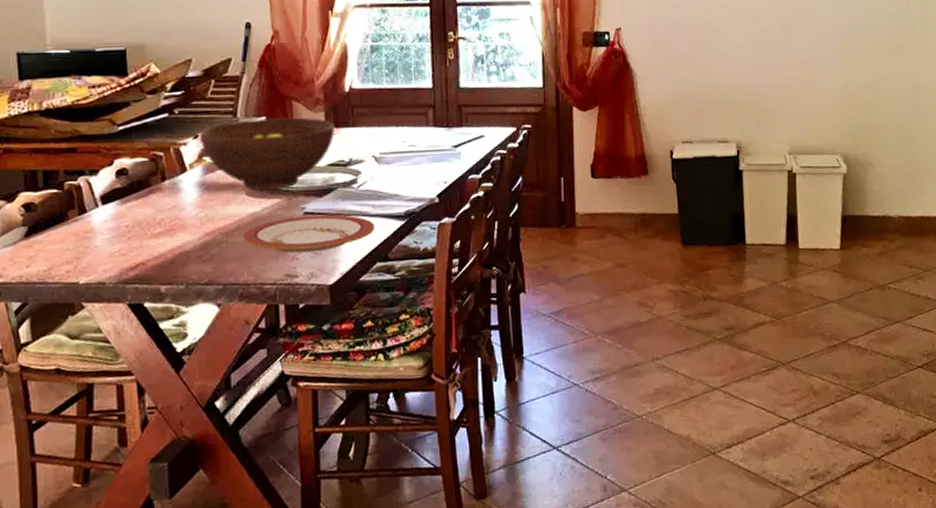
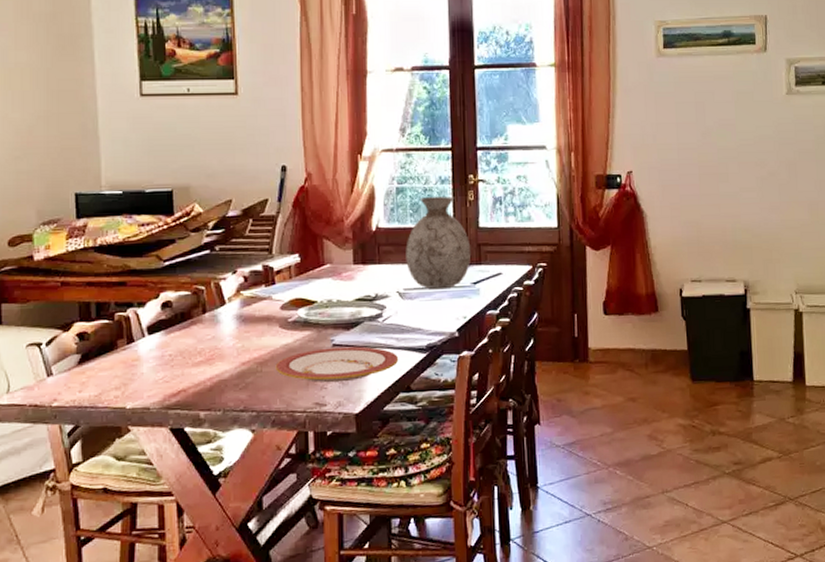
fruit bowl: present [199,117,334,191] -> none [237,254,362,323]
vase: none [381,55,452,154] -> present [406,197,471,290]

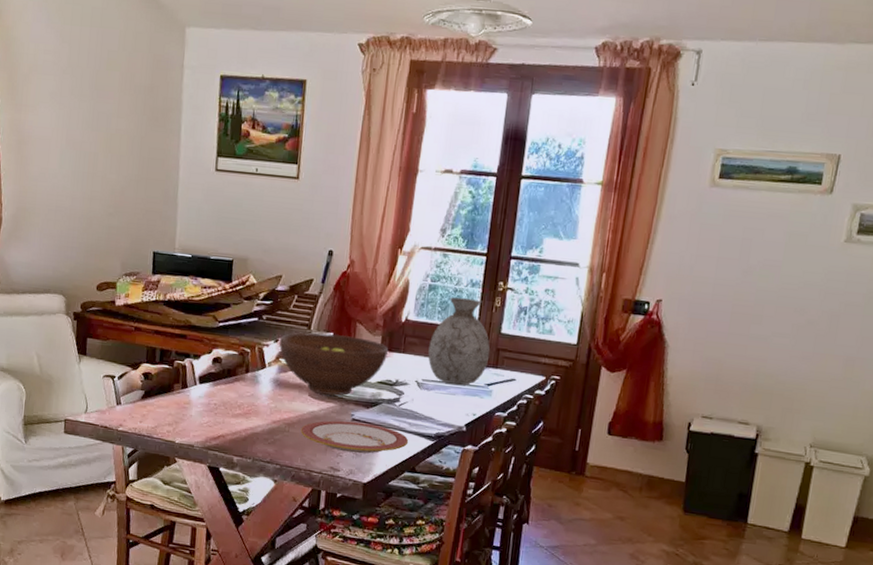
fruit bowl: none [237,254,362,323] -> present [279,332,388,396]

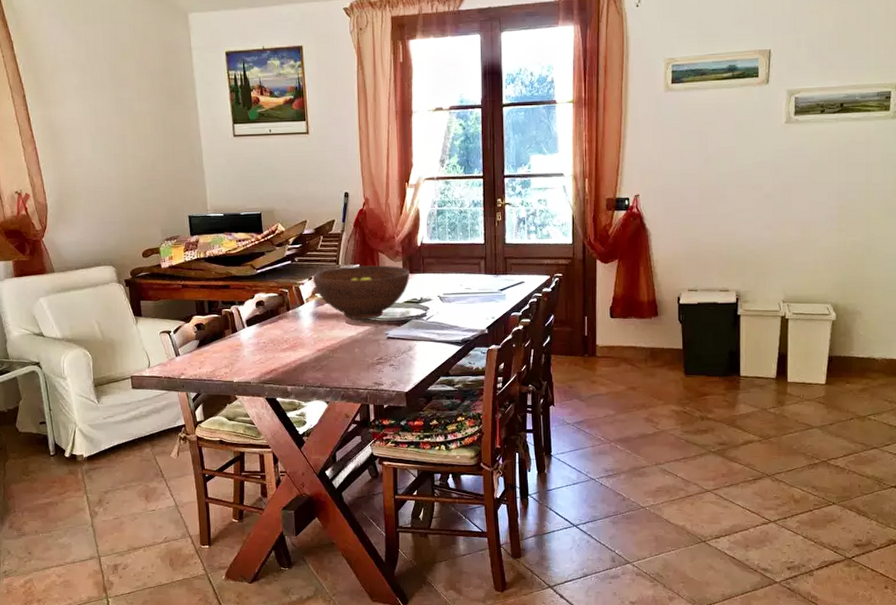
plate: present [300,420,409,454] -> none [343,339,440,368]
vase: present [428,297,490,386] -> none [445,217,499,295]

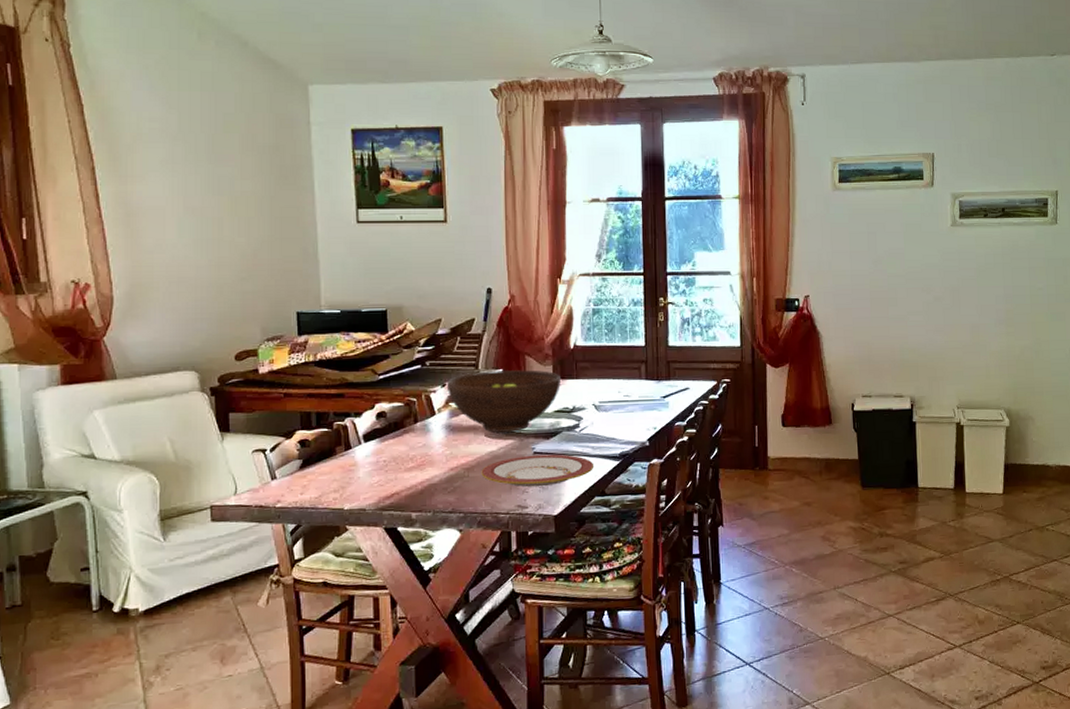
plate: none [343,339,440,368] -> present [481,454,595,488]

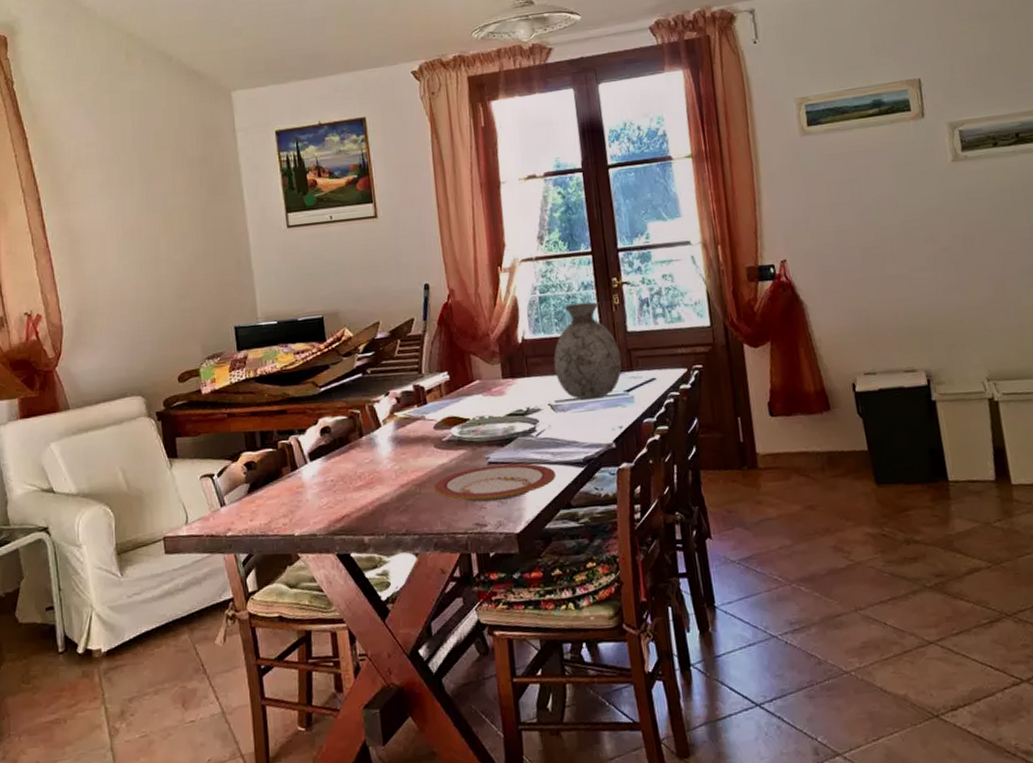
fruit bowl: present [446,370,561,433] -> none [389,370,511,443]
vase: none [601,318,661,403] -> present [553,302,622,400]

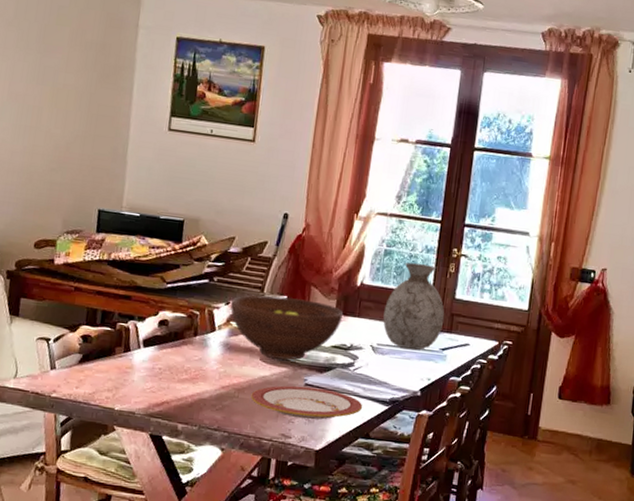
fruit bowl: none [389,370,511,443] -> present [230,295,343,360]

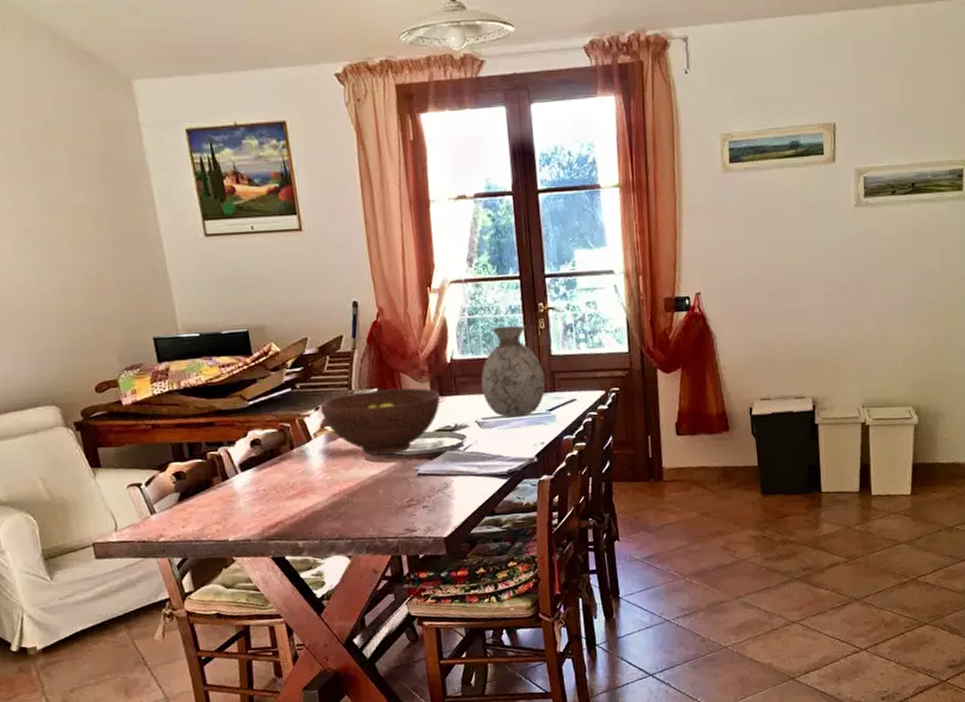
plate: present [250,385,363,420] -> none [365,475,482,510]

